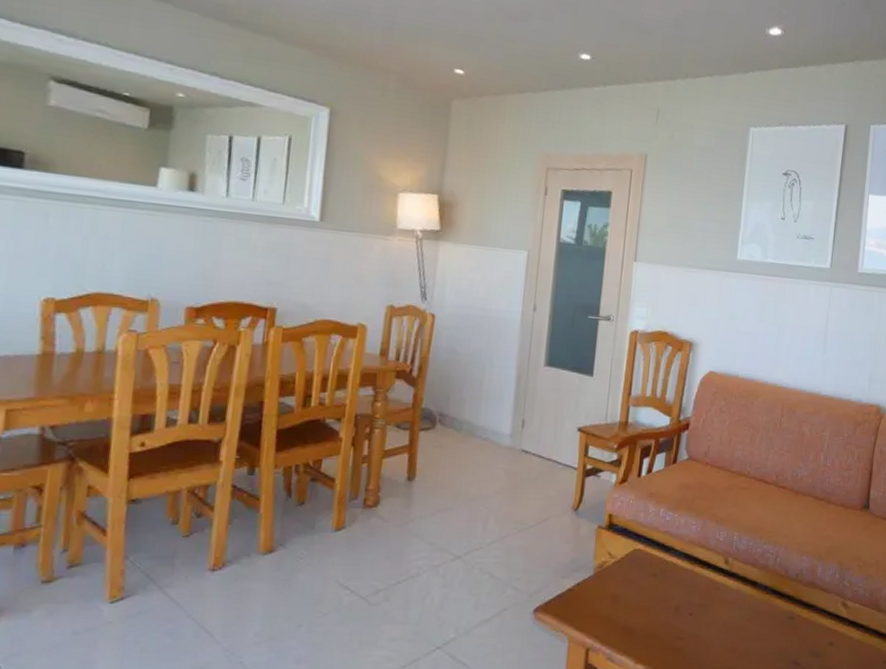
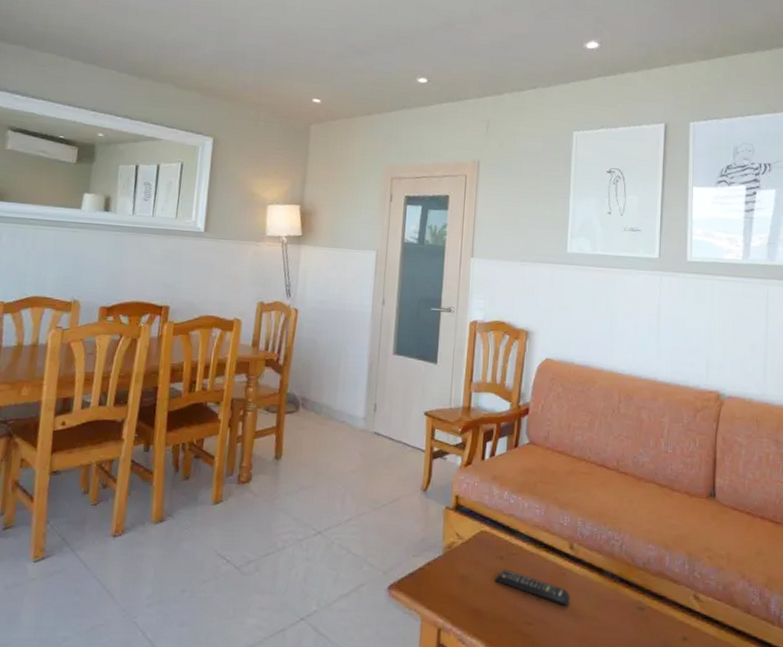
remote control: none [646,586,723,619] -> present [494,569,570,606]

